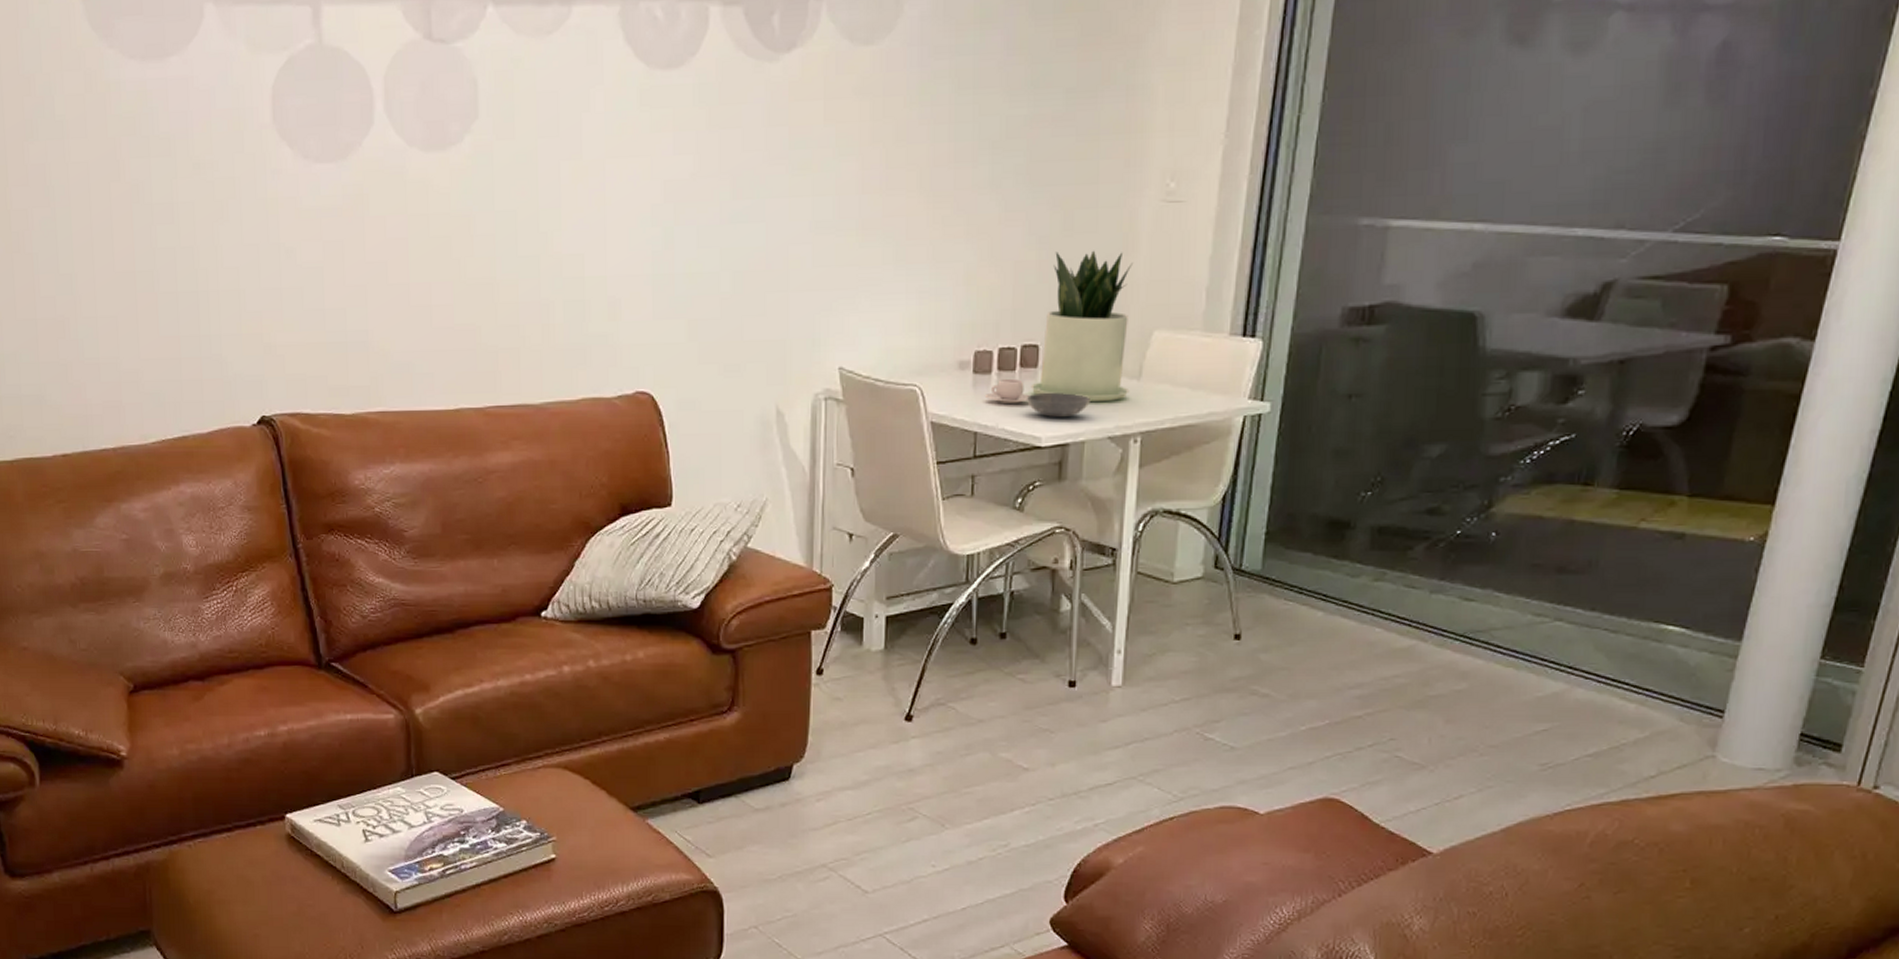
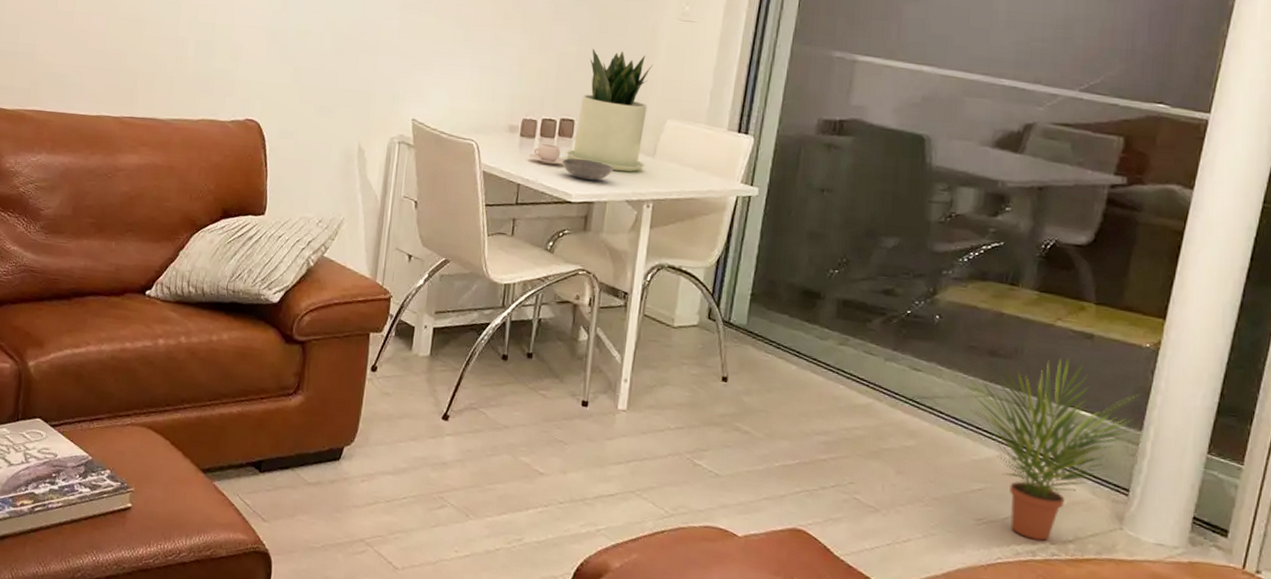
potted plant: none [1528,565,1743,781] -> present [965,358,1142,541]

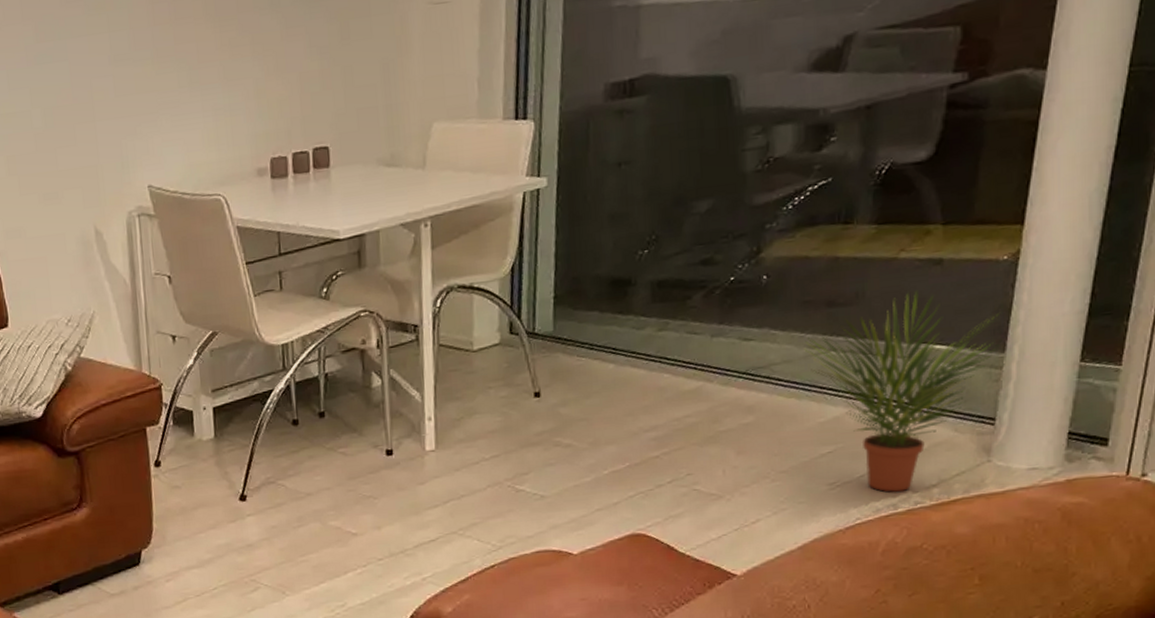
teacup: present [528,143,565,166] -> none [283,179,325,204]
bowl: present [561,158,613,181] -> none [321,187,381,211]
planter: present [566,48,653,172] -> none [325,54,416,194]

